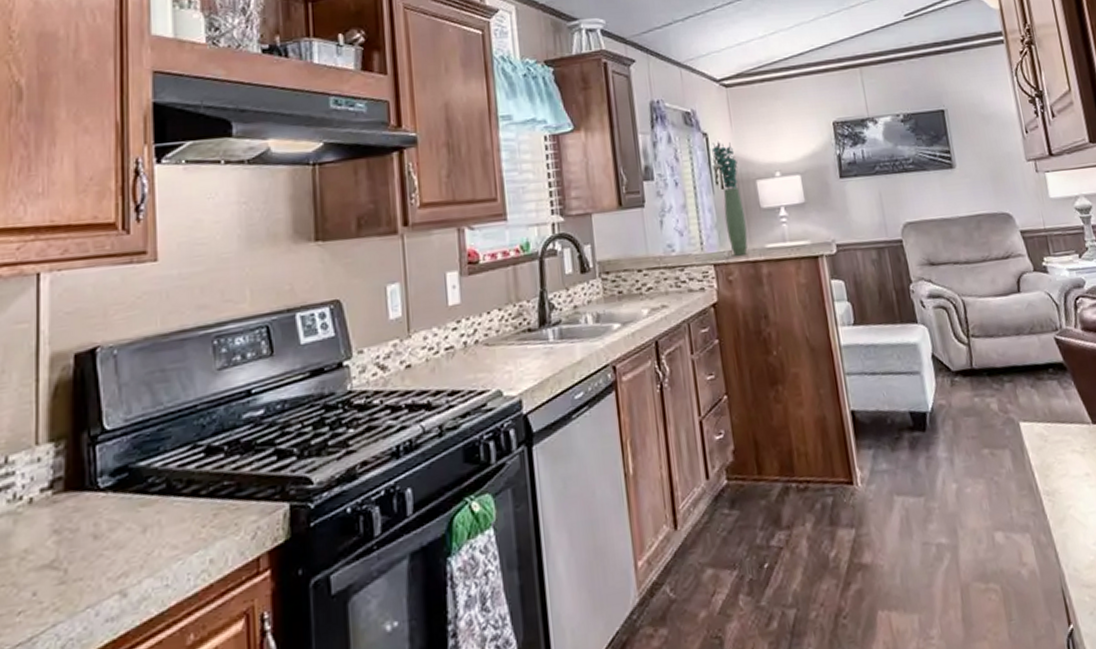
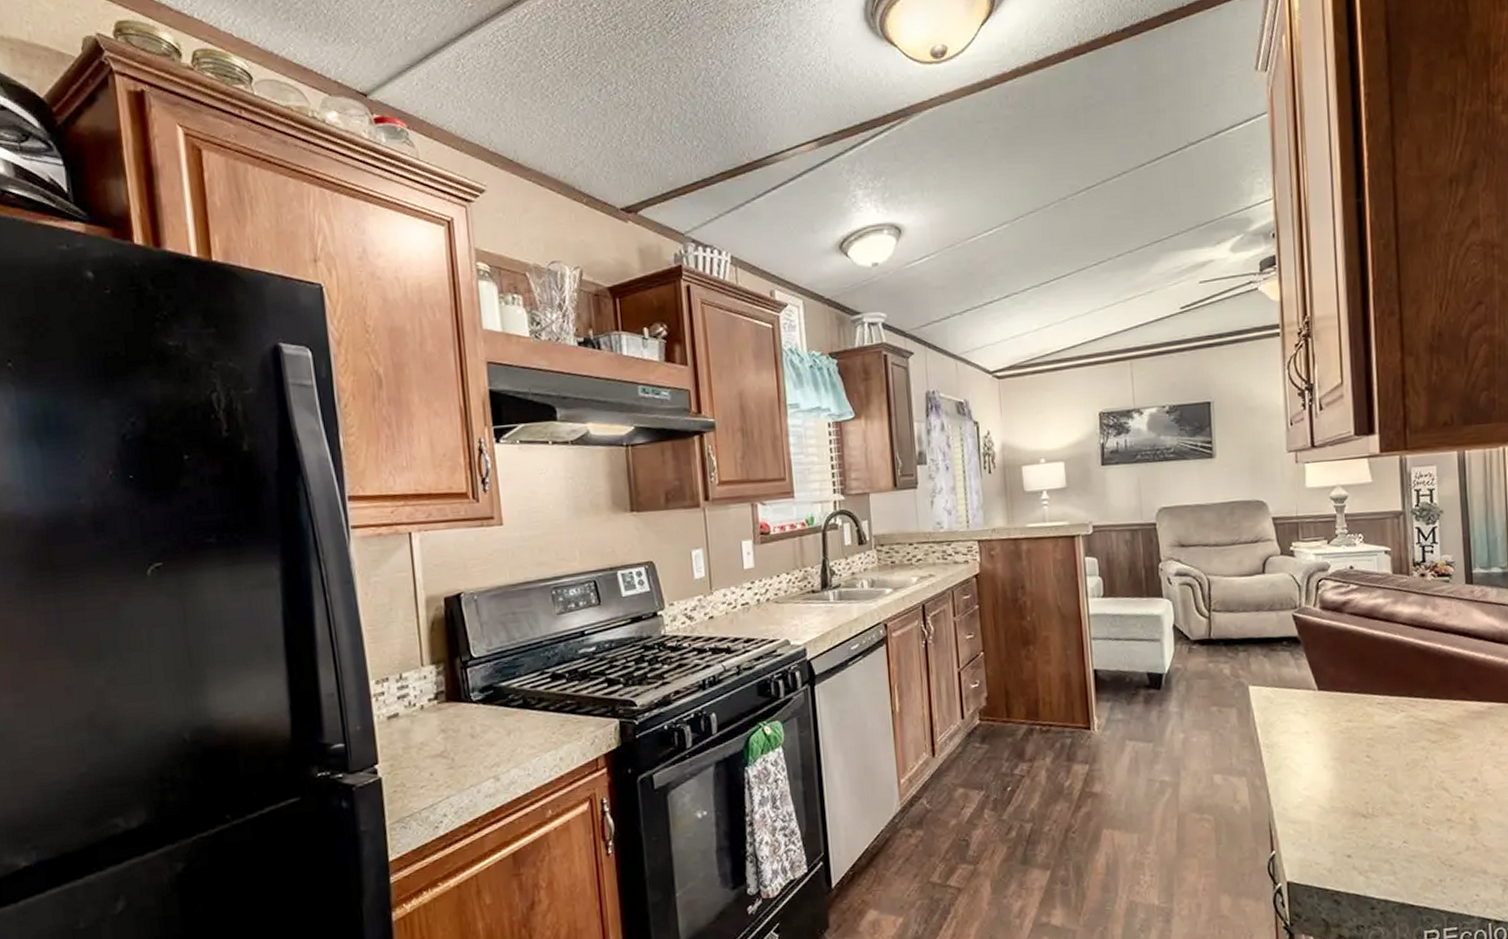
vase: present [712,143,748,256] -> none [982,431,1011,534]

